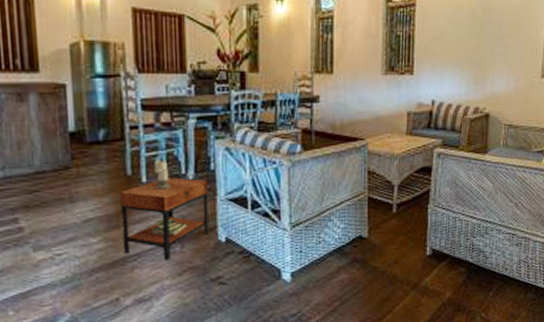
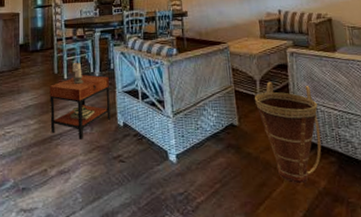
basket: none [389,187,457,297] -> present [254,81,322,184]

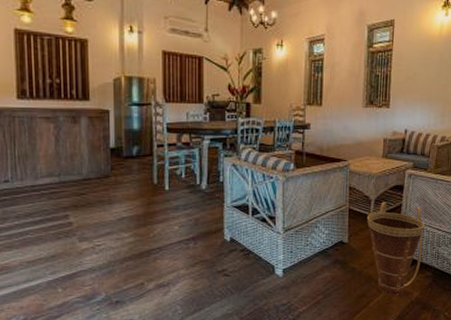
side table: present [49,63,110,141] -> none [147,173,218,255]

